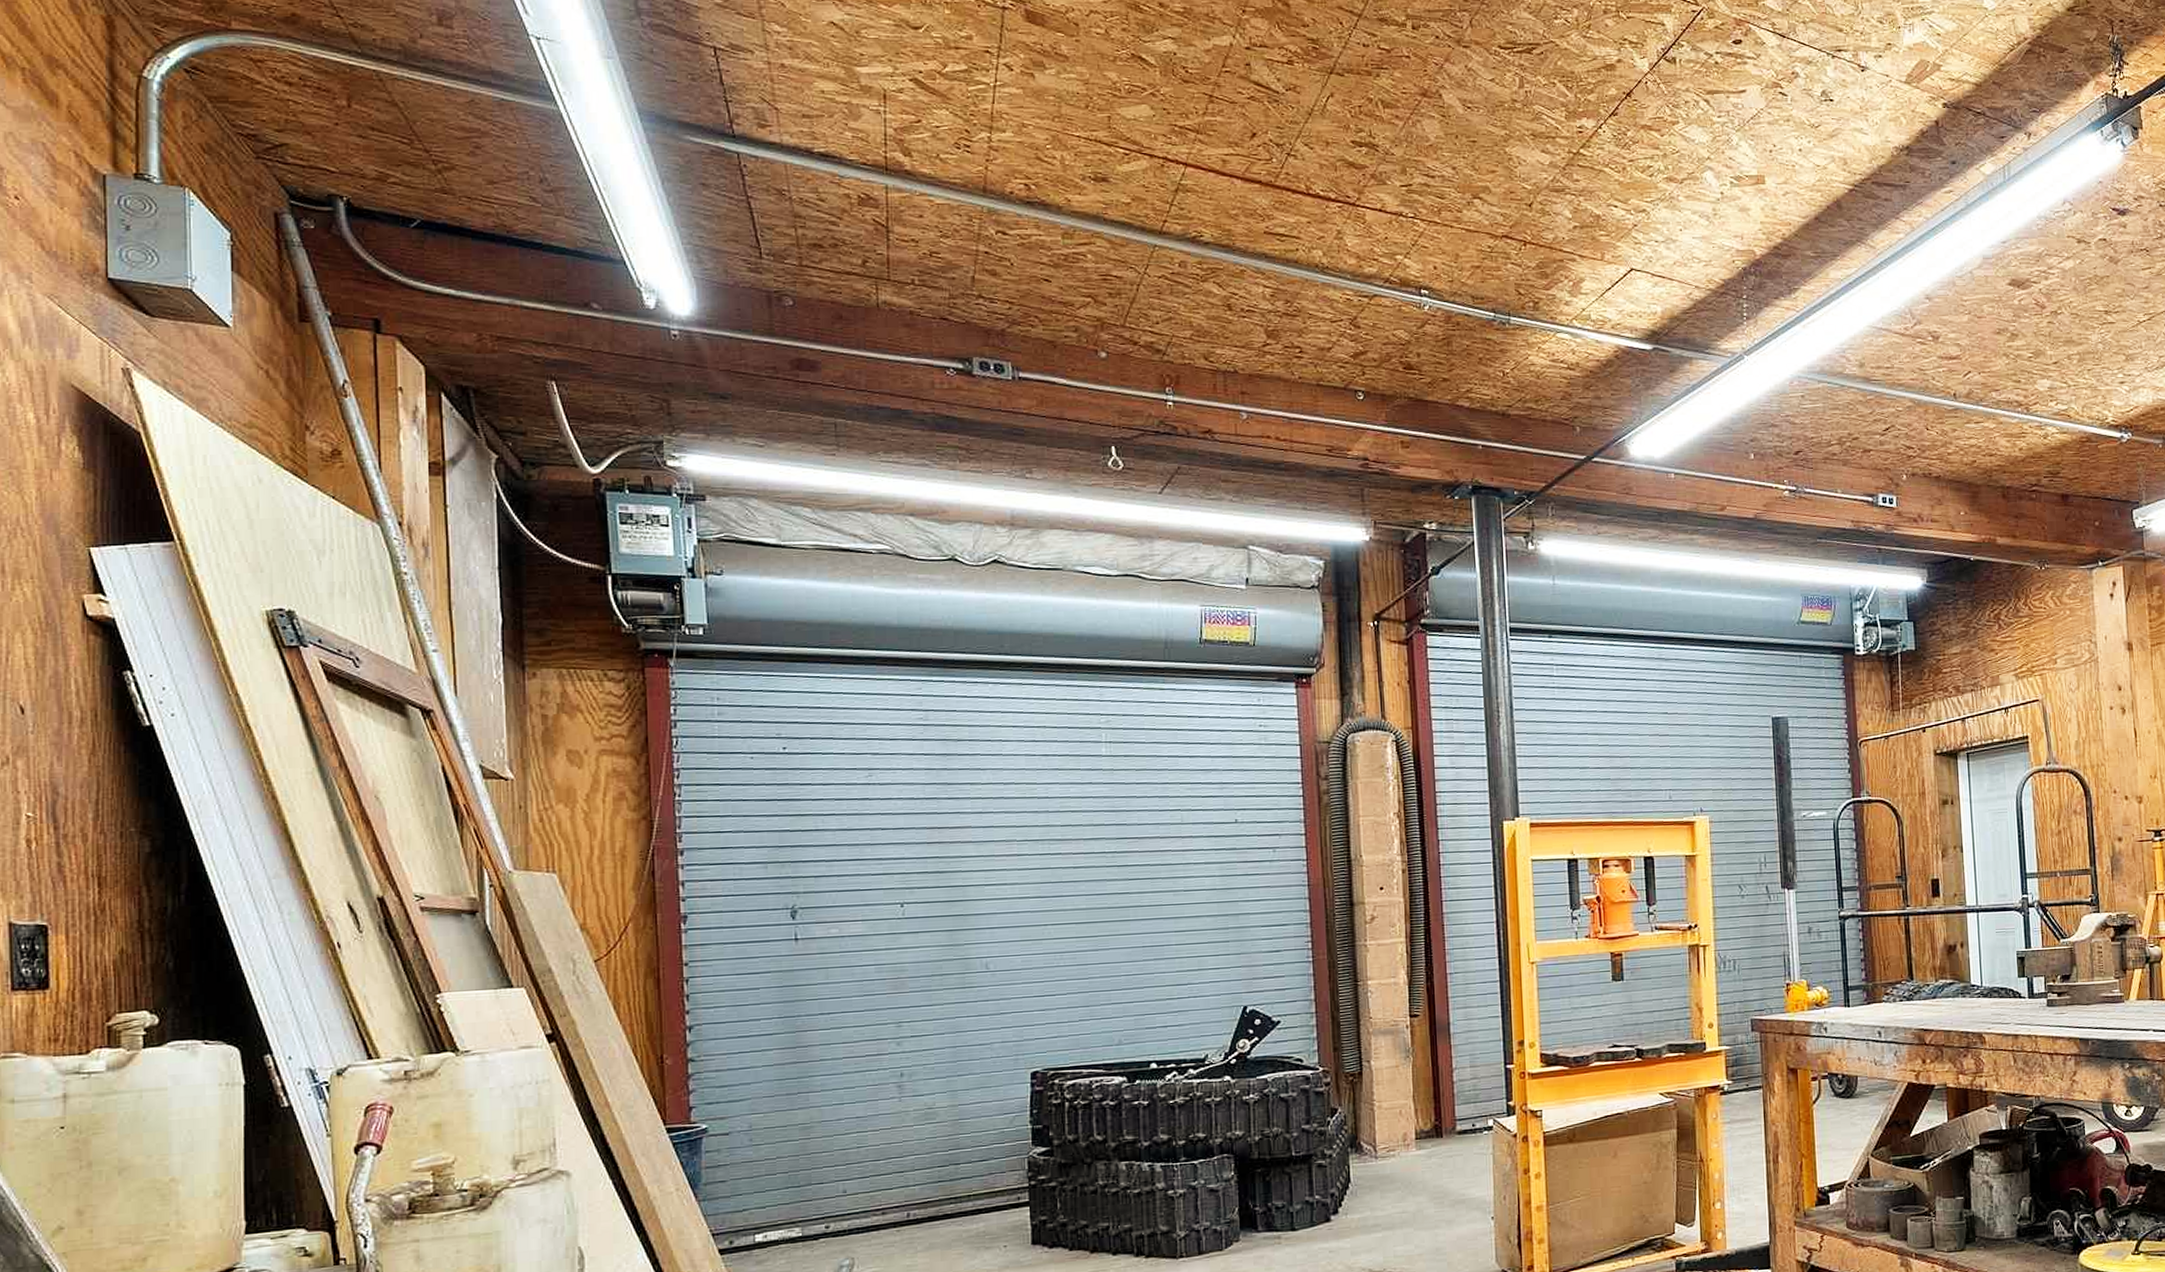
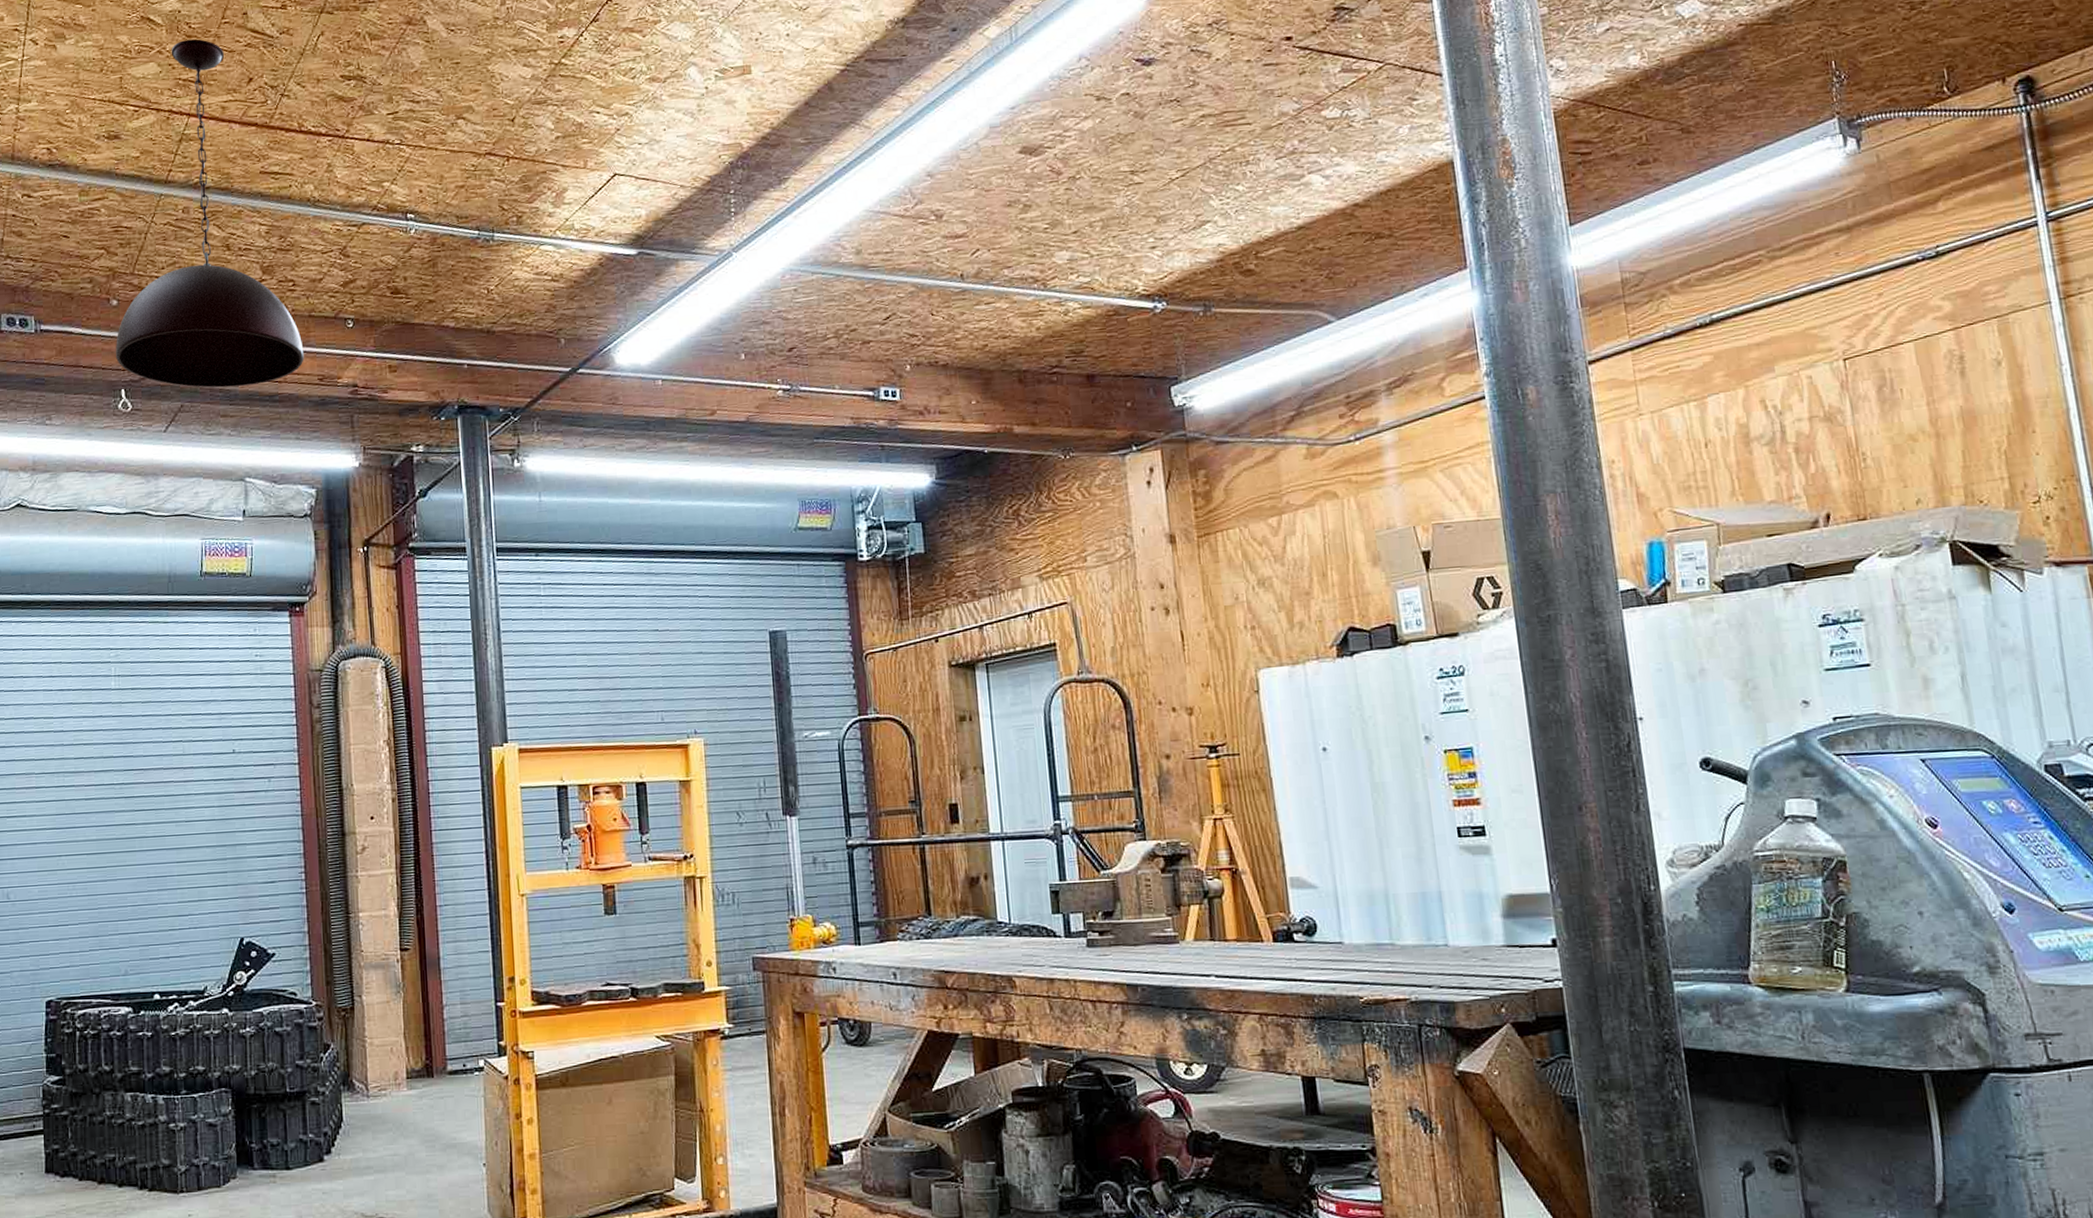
light fixture: none [1104,85,1312,452] -> present [115,39,304,388]

